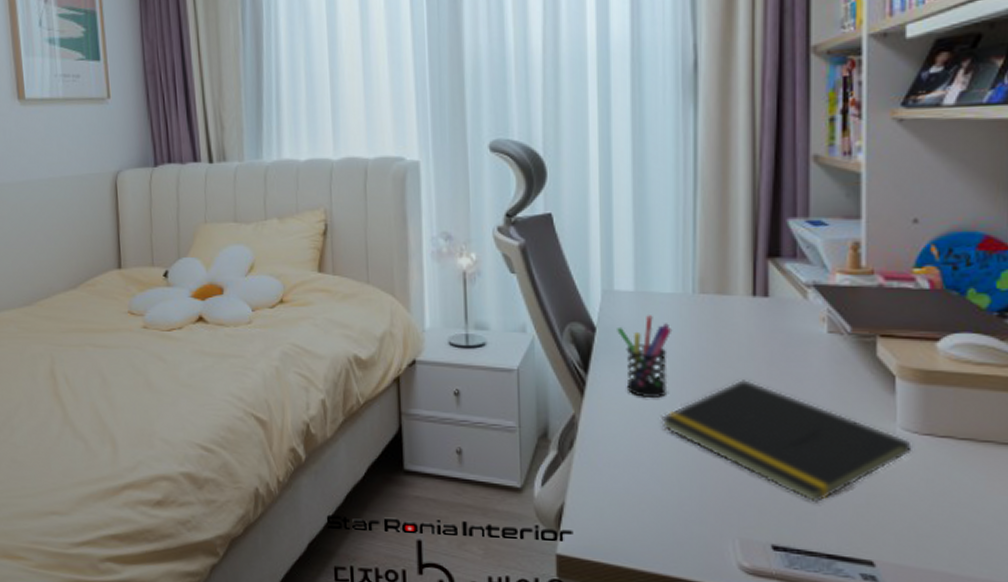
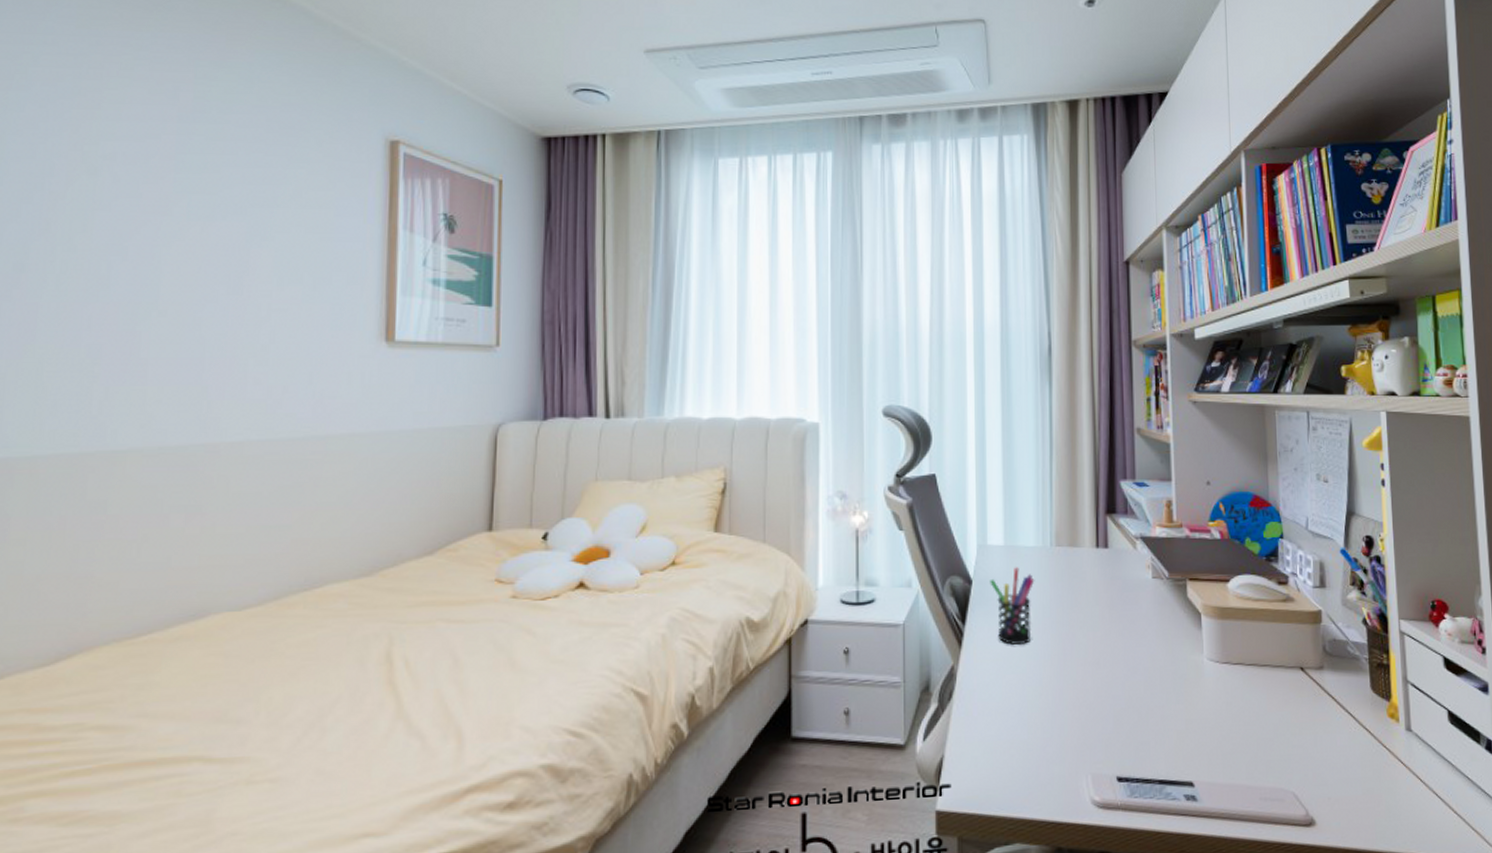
notepad: present [661,380,912,503] -> none [1027,623,1215,733]

